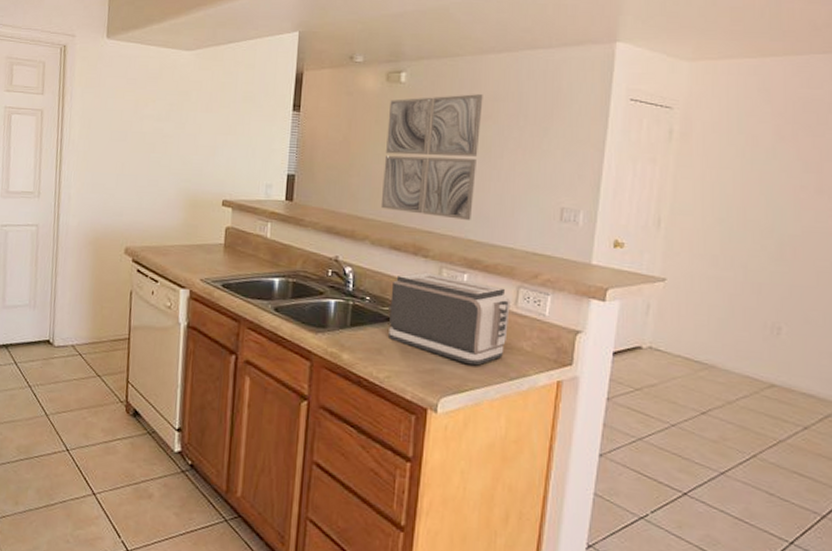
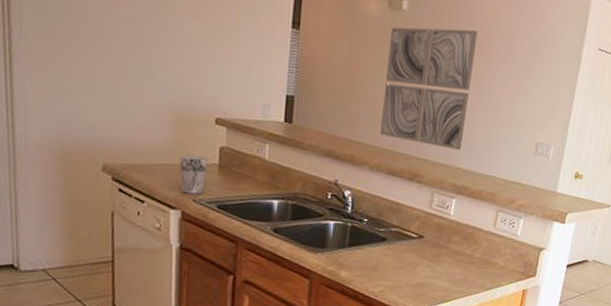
cup: none [189,236,215,274] -> present [179,154,208,195]
toaster: present [389,272,510,366] -> none [384,196,490,279]

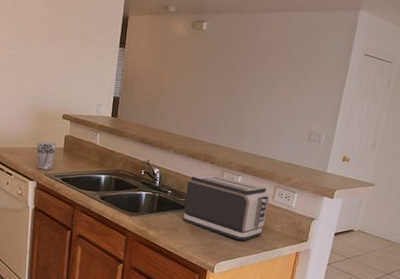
wall art: present [379,27,478,150] -> none [182,43,262,138]
toaster: none [384,196,490,279] -> present [183,174,270,241]

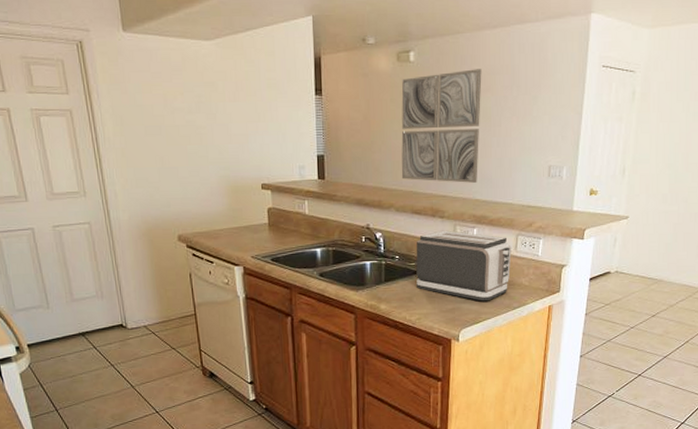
cup: present [37,141,57,170] -> none [237,218,260,251]
wall art: none [182,43,262,138] -> present [401,69,482,183]

